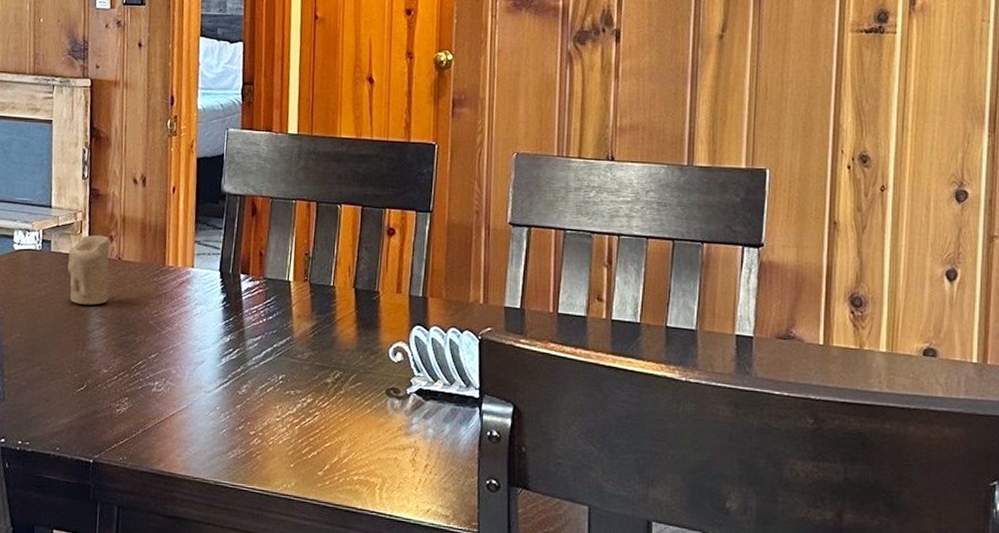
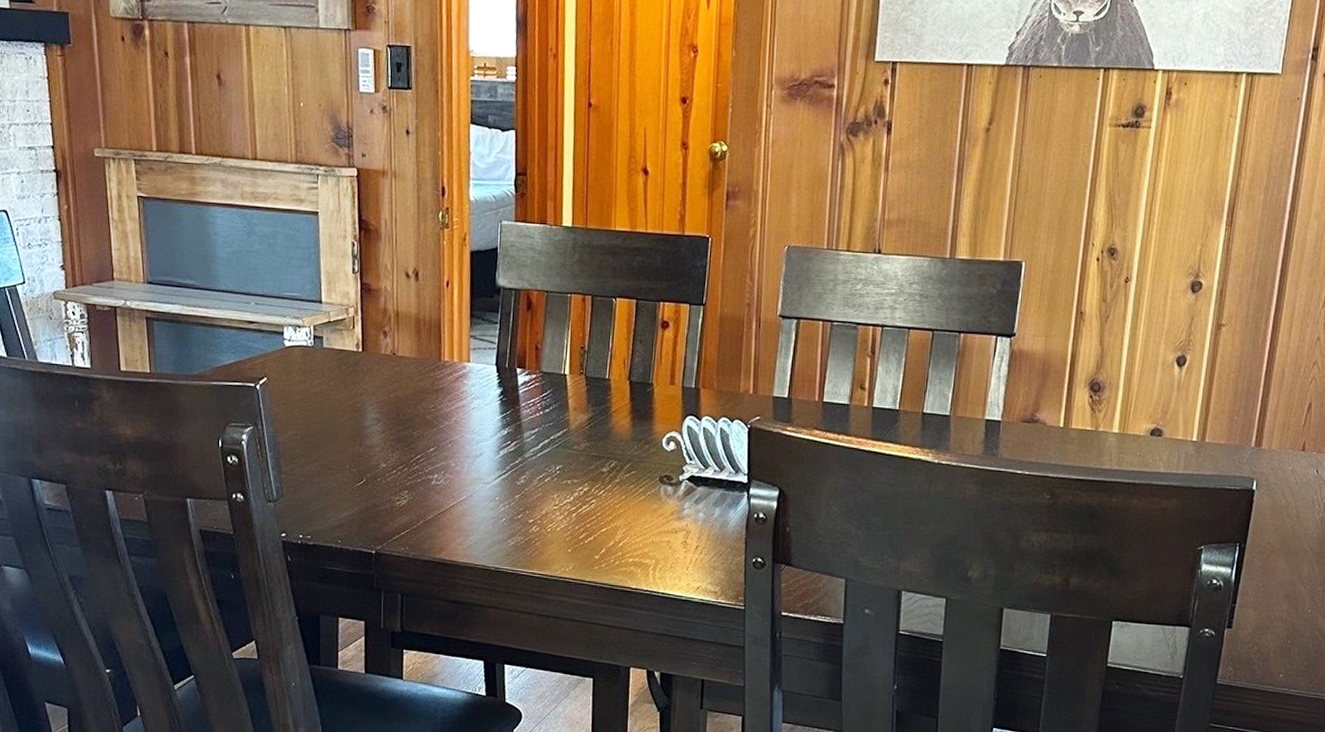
candle: present [68,235,110,305] -> none [342,330,385,401]

